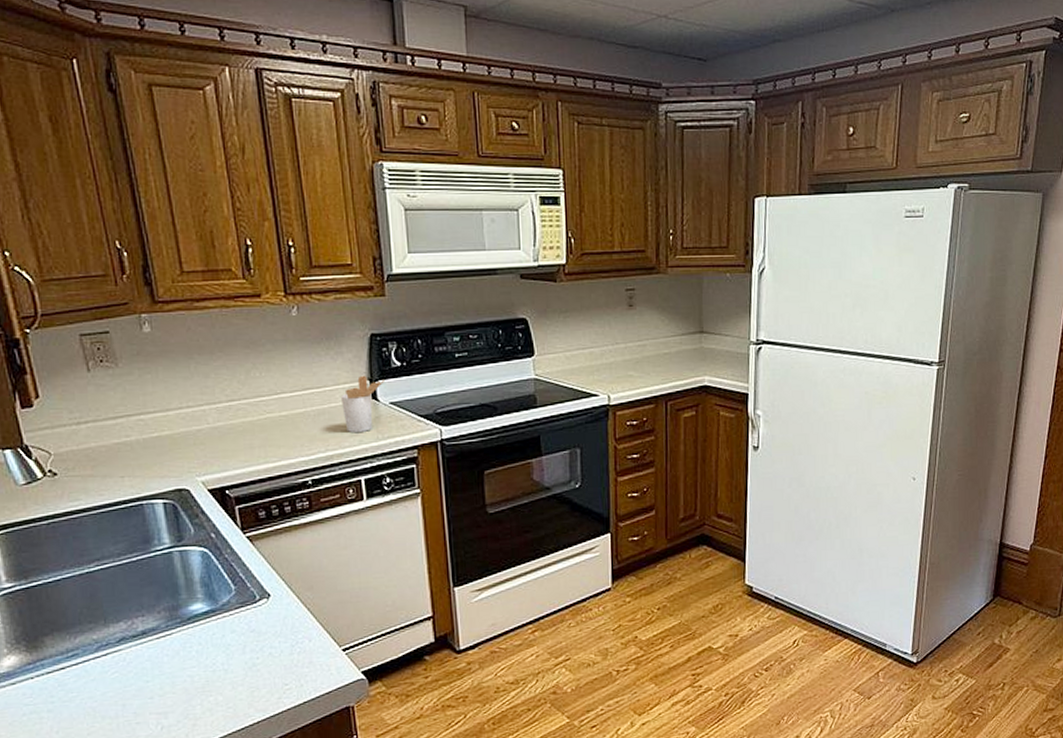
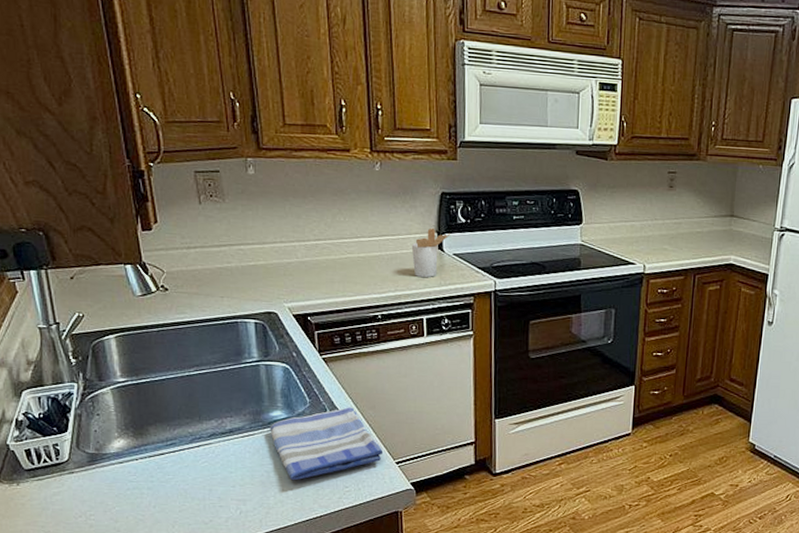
dish towel: none [190,590,327,683] -> present [270,407,384,480]

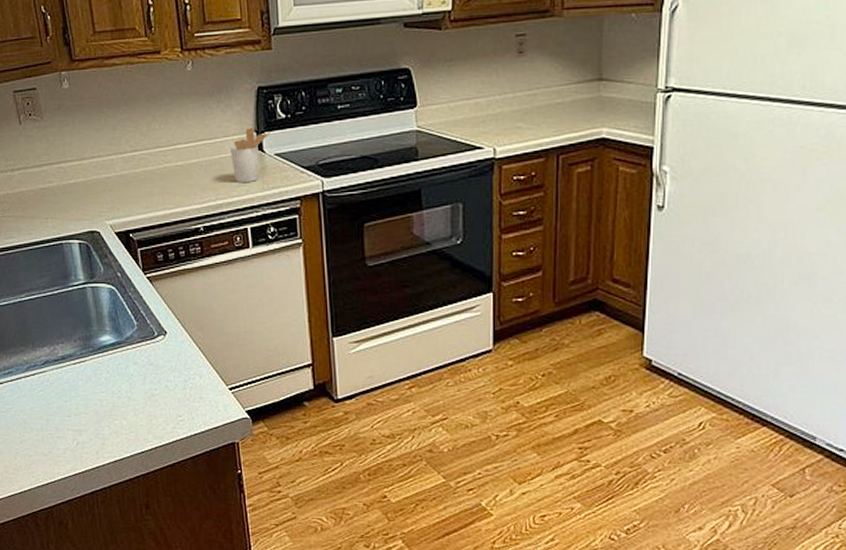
dish towel: present [270,407,384,480] -> none [100,329,215,409]

